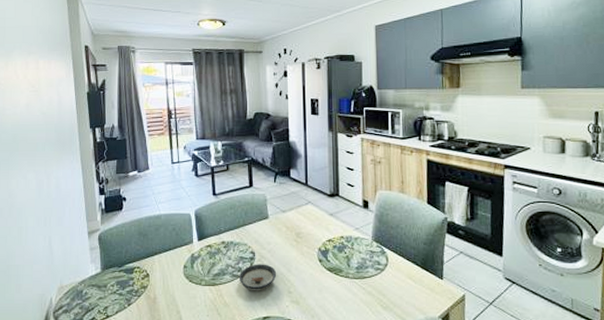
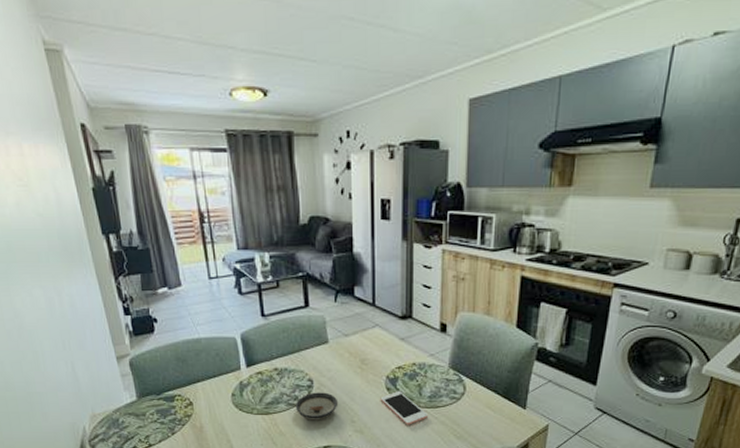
cell phone: none [313,263,356,296] -> present [380,391,427,425]

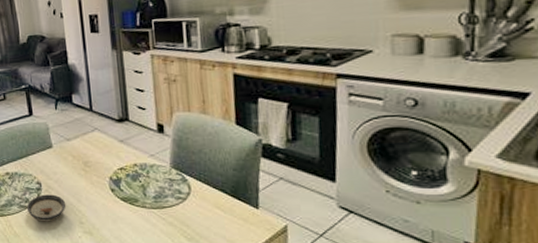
cell phone: present [380,391,427,425] -> none [105,192,155,226]

